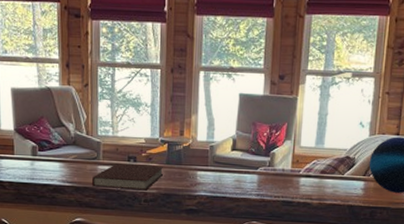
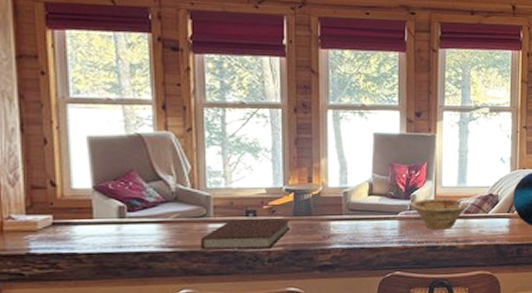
dish: none [269,157,326,187] -> present [410,198,470,230]

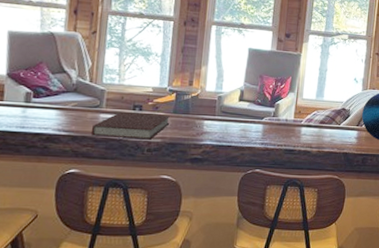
dish: present [410,198,470,230] -> none [273,108,325,136]

